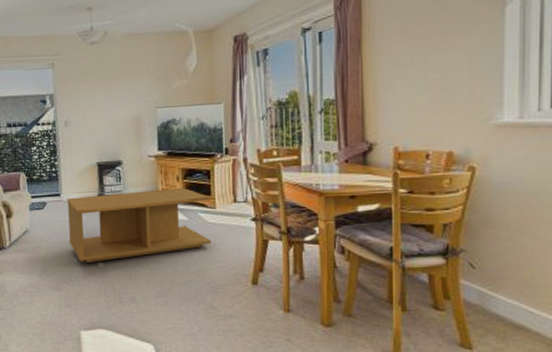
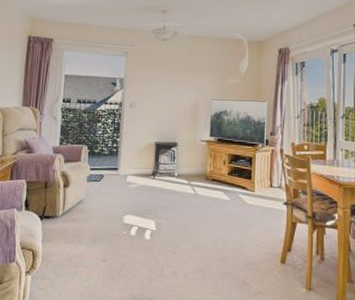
coffee table: present [67,188,212,262] -> none [120,171,250,235]

